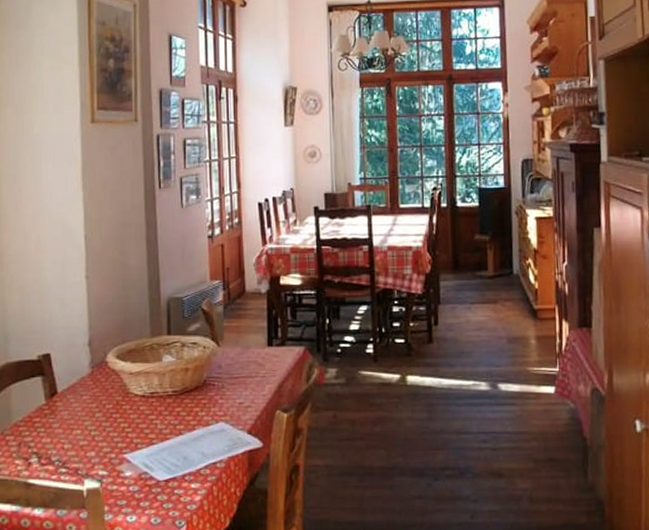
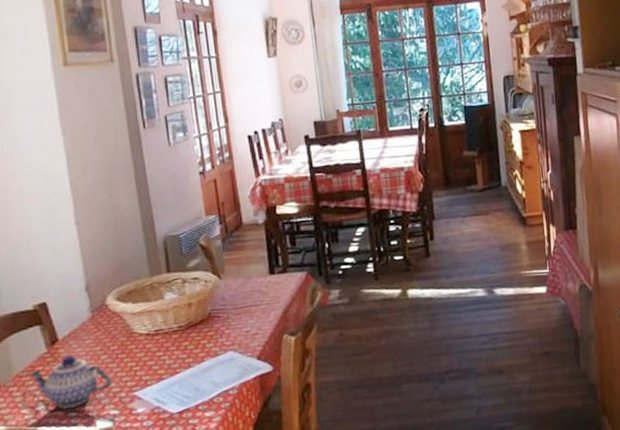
teapot: none [25,409,105,464] -> present [27,355,113,409]

